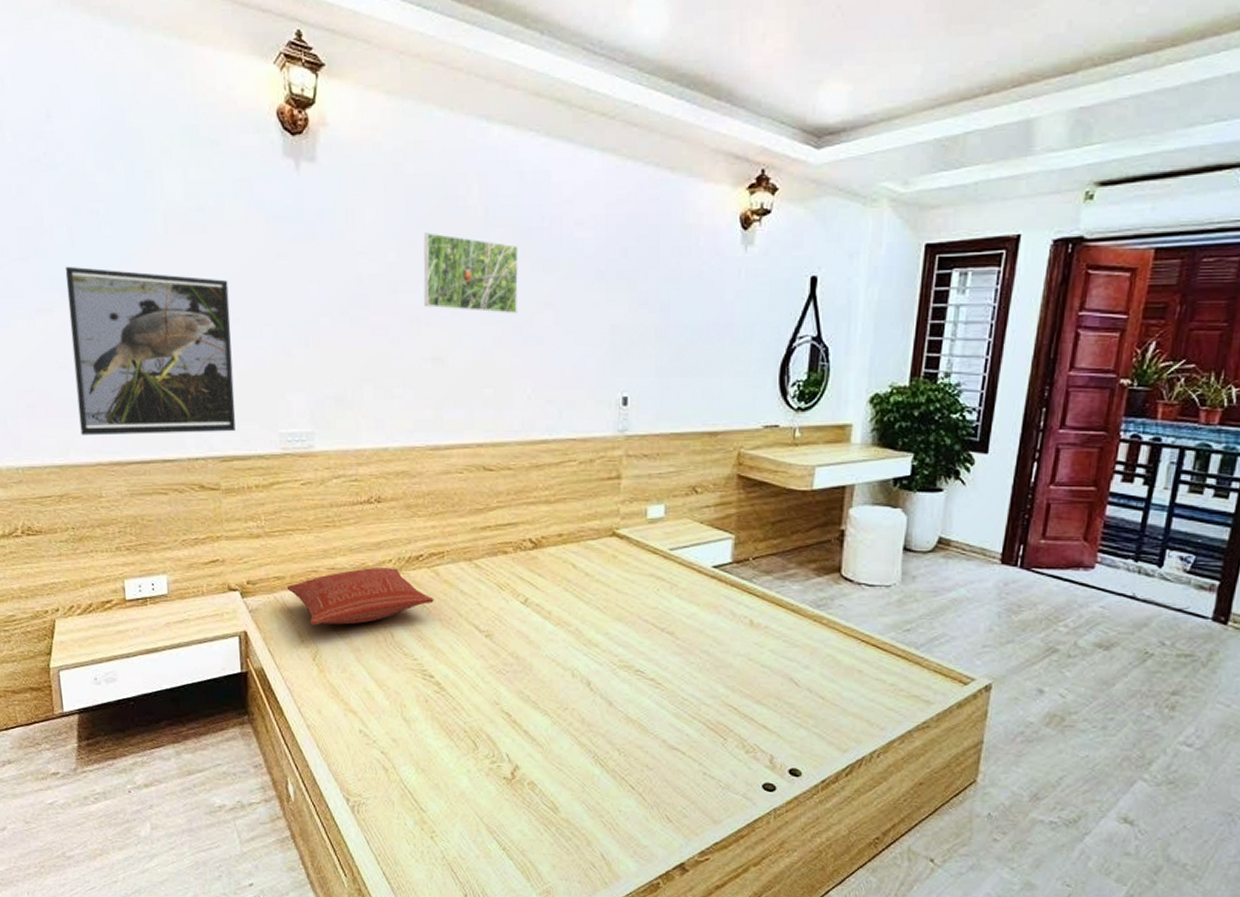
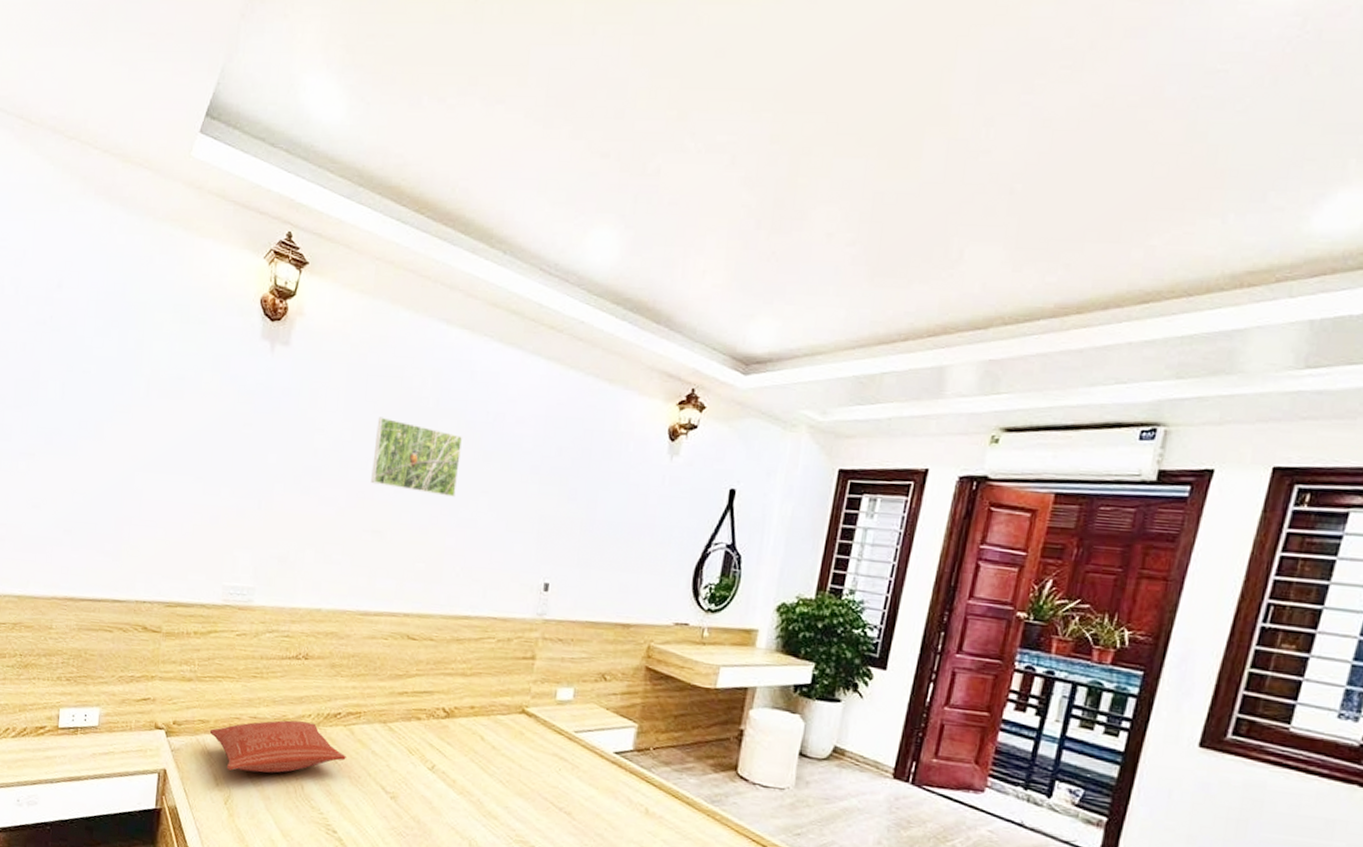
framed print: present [65,266,236,436] -> none [42,416,196,580]

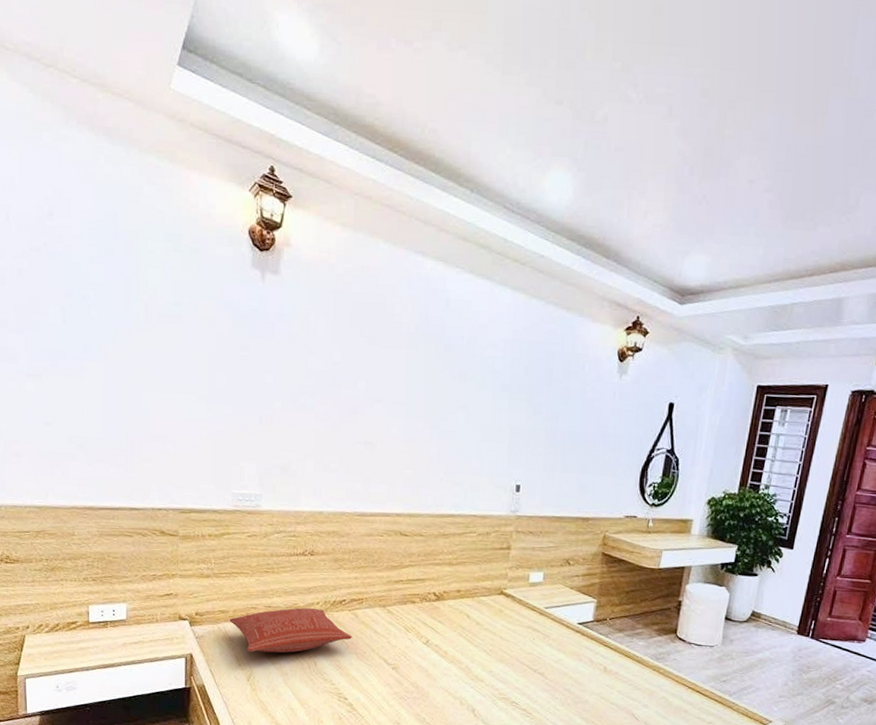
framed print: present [371,417,463,497] -> none [361,340,442,412]

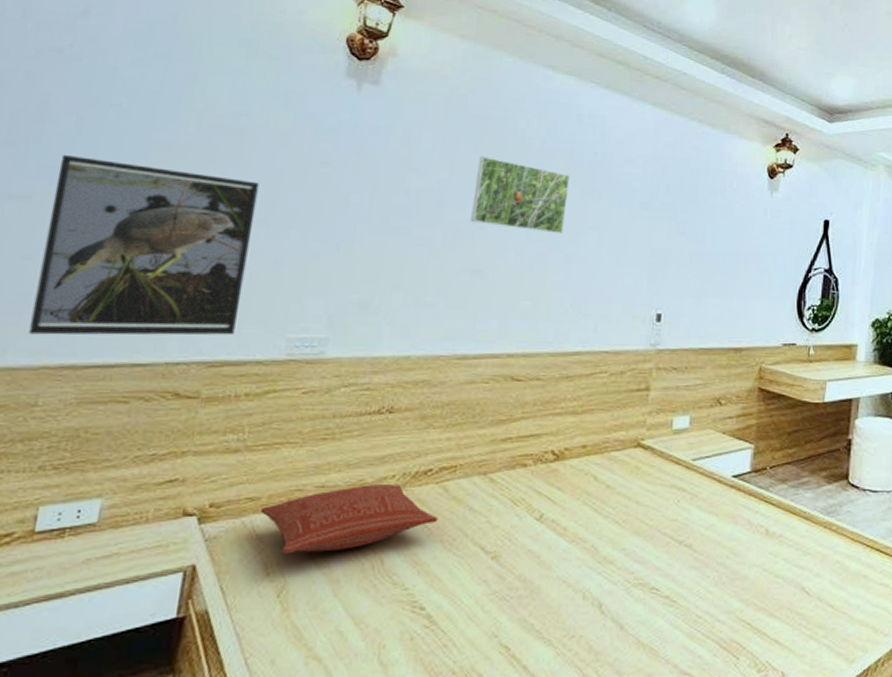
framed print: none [55,340,197,489] -> present [29,154,259,335]
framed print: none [361,340,442,412] -> present [471,156,571,233]

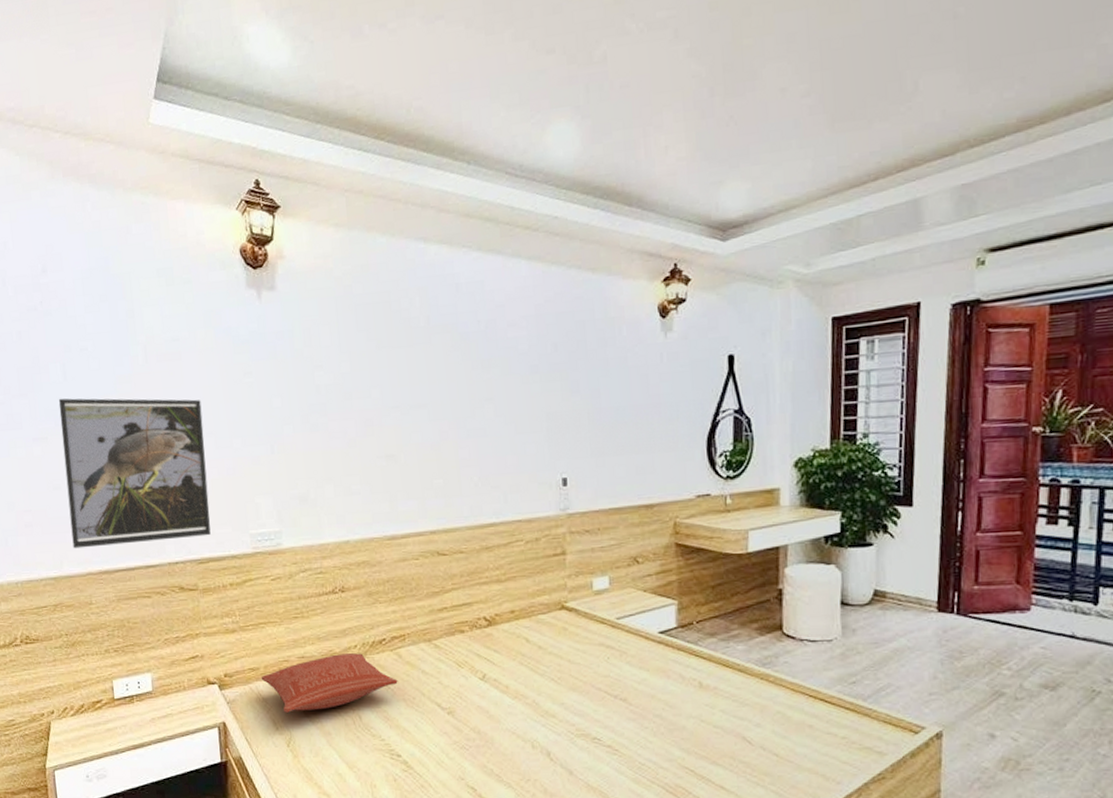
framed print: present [471,156,571,233] -> none [373,343,461,411]

